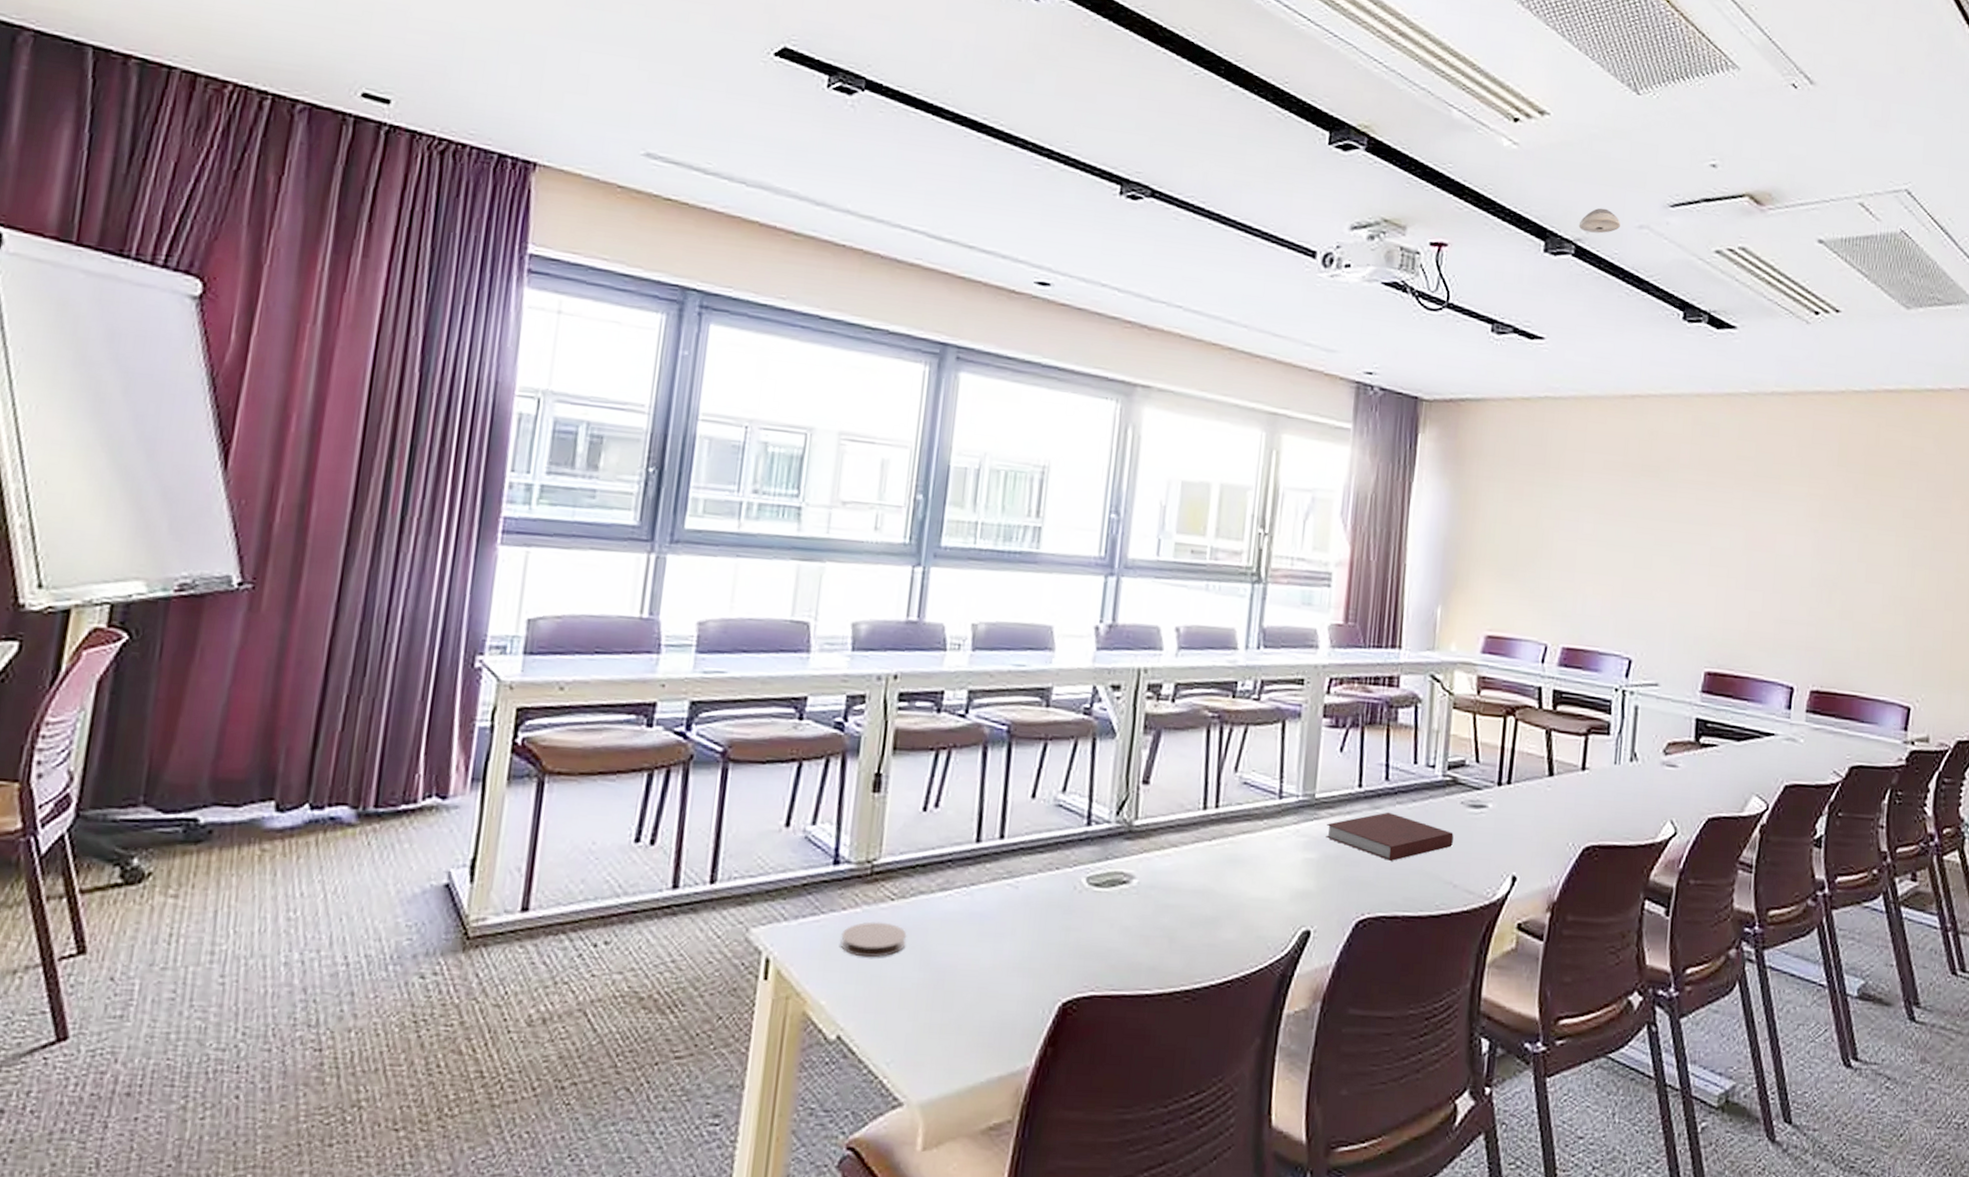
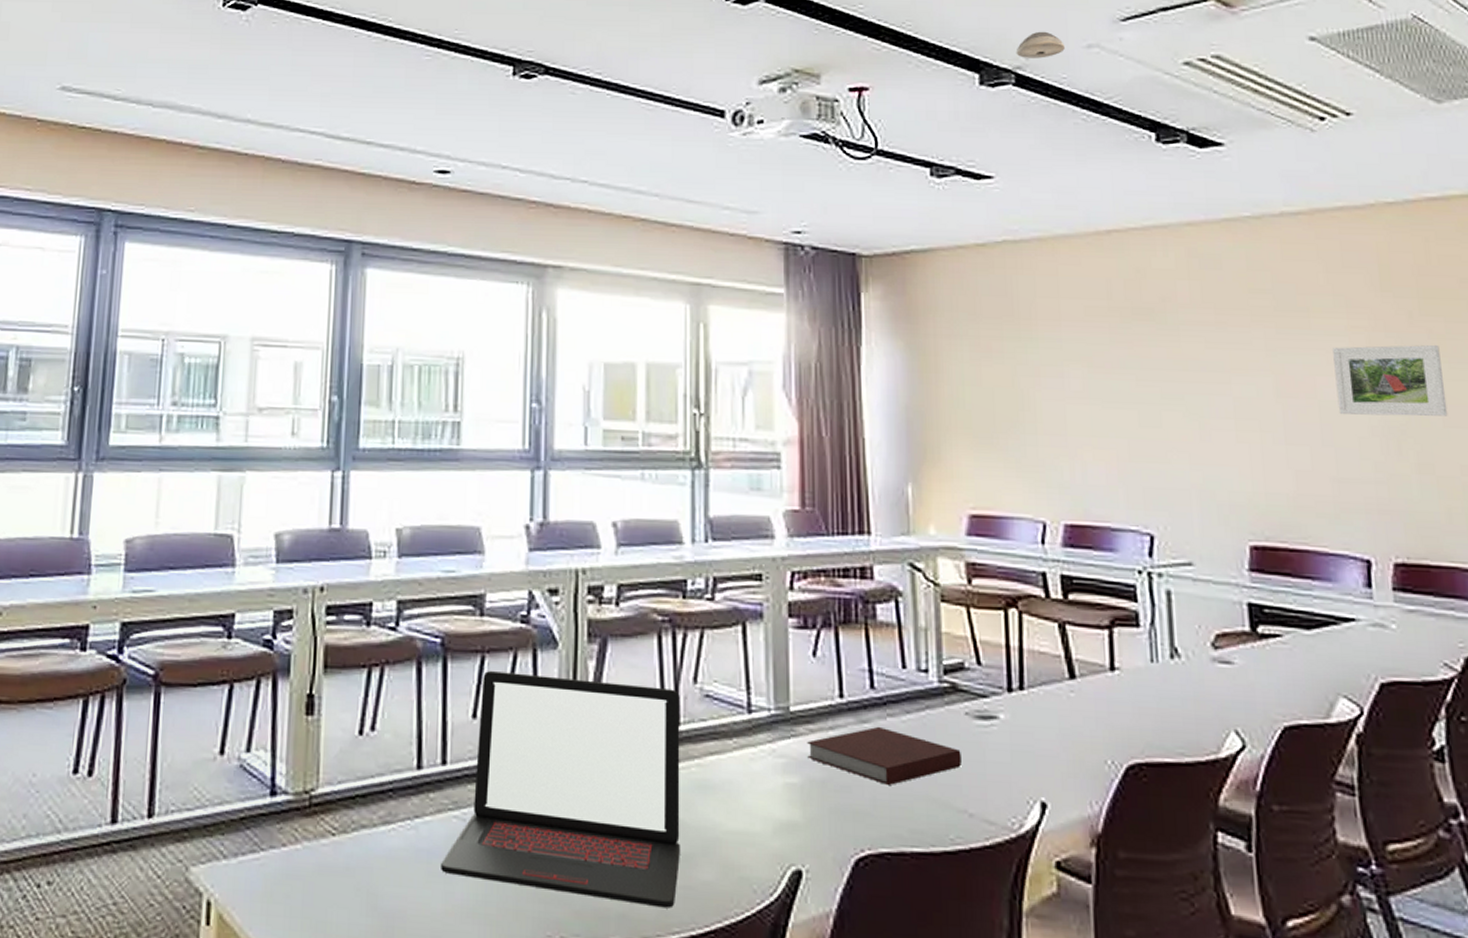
coaster: present [840,921,907,958] -> none [282,859,351,901]
laptop: none [992,756,1221,963] -> present [441,670,680,908]
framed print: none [1789,510,1873,573] -> present [1333,344,1448,417]

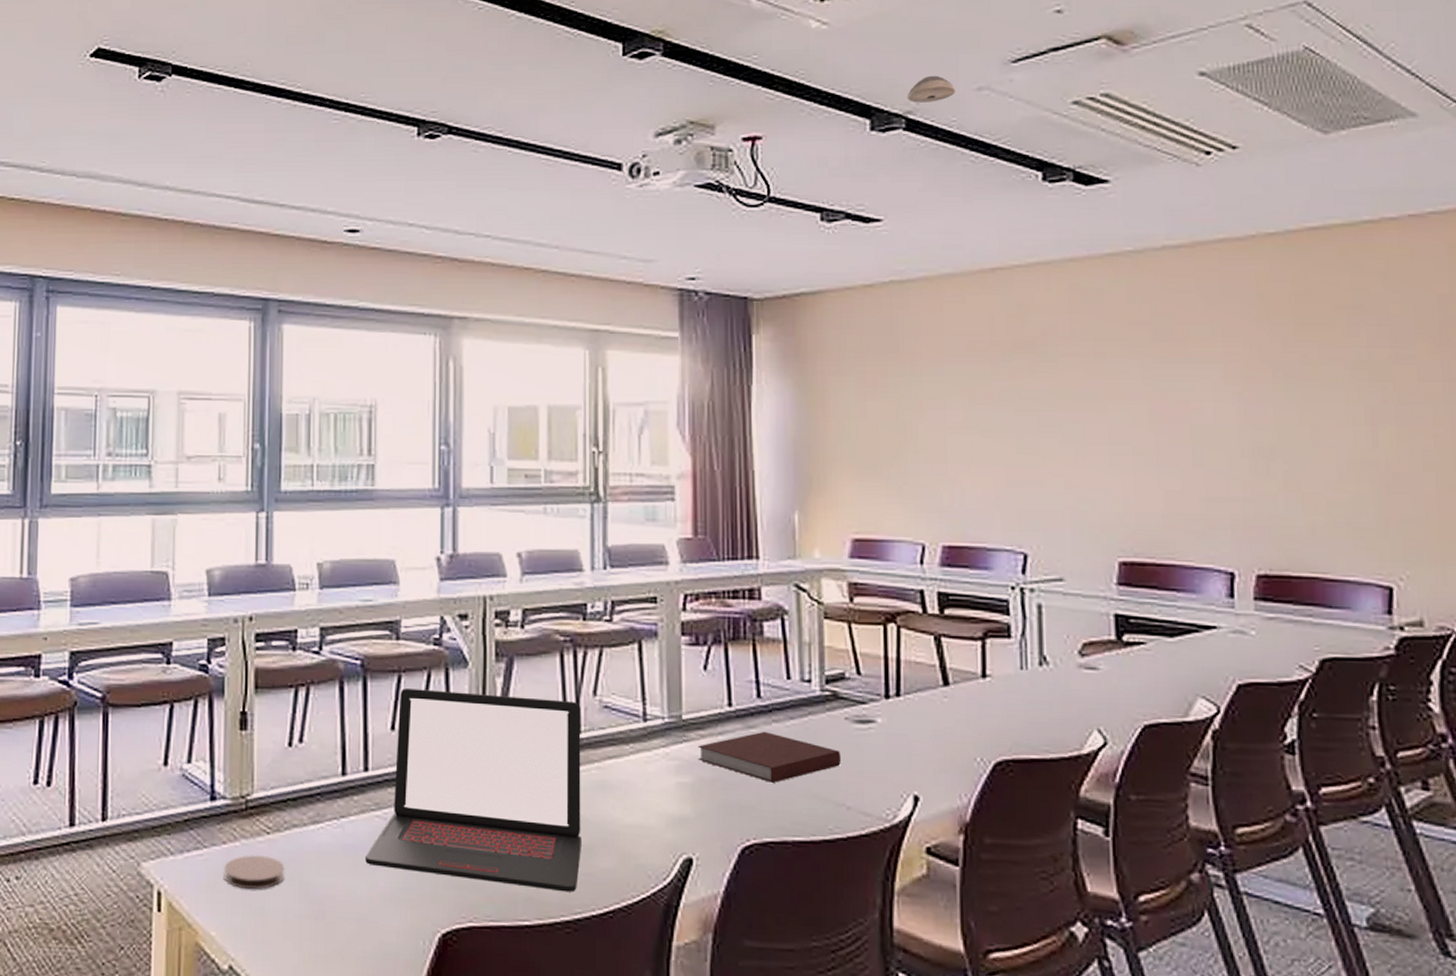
coaster: none [282,859,351,901] -> present [224,855,285,890]
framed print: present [1333,344,1448,417] -> none [1208,369,1317,438]

